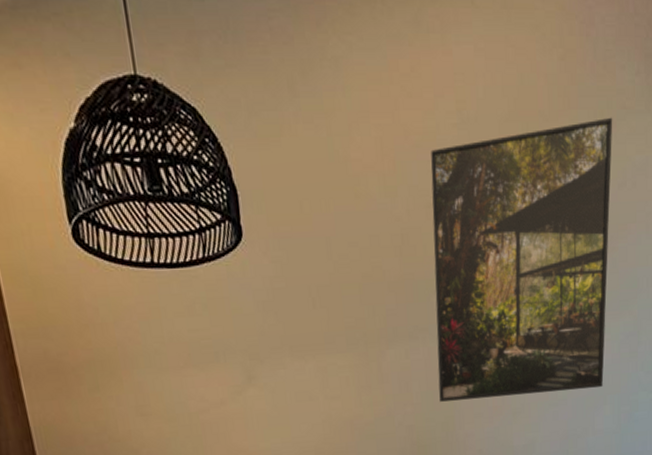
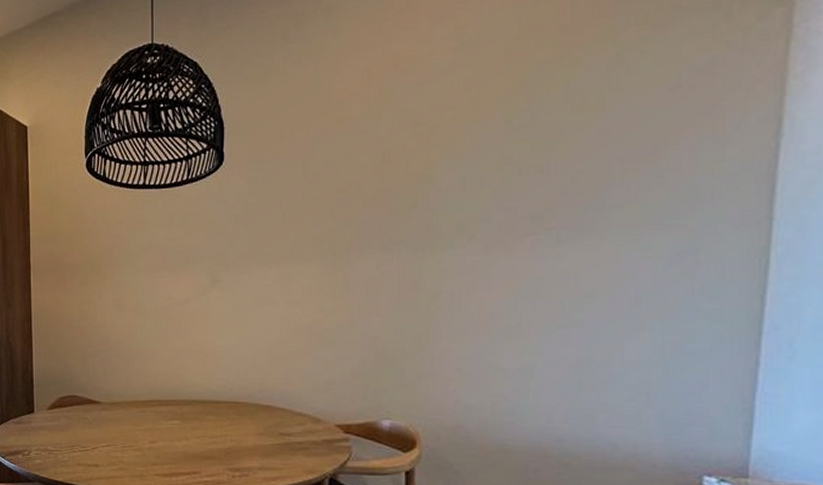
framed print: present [431,117,613,402] -> none [413,19,663,314]

